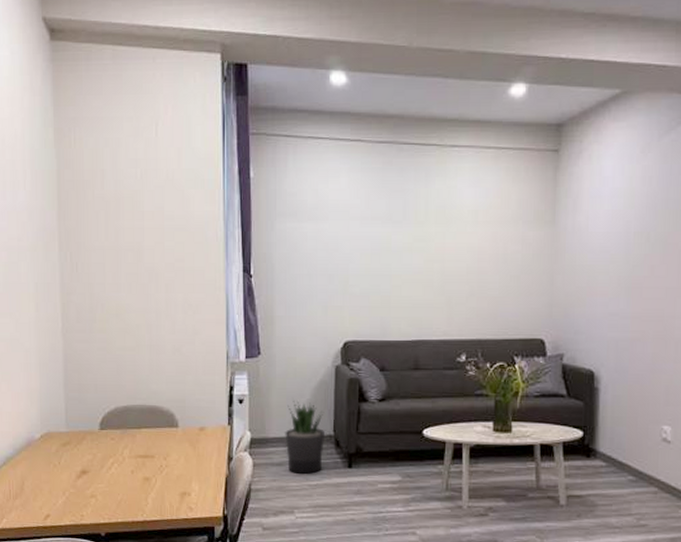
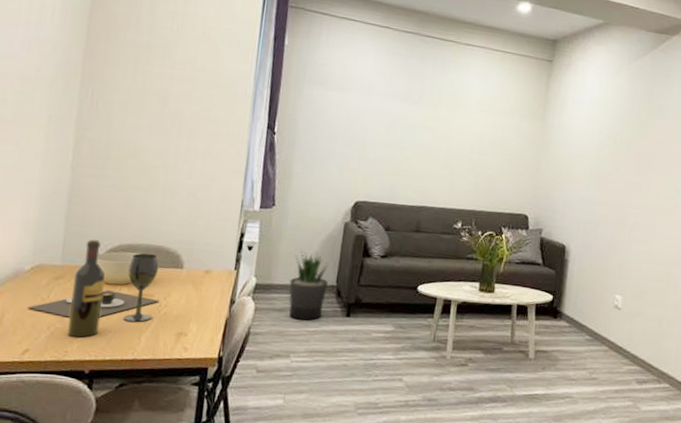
place setting: none [43,453,160,482] -> present [27,289,160,318]
wine bottle: none [79,404,109,501] -> present [66,239,106,338]
bowl: none [98,414,137,448] -> present [97,251,141,285]
wine glass: none [127,415,156,484] -> present [123,253,159,323]

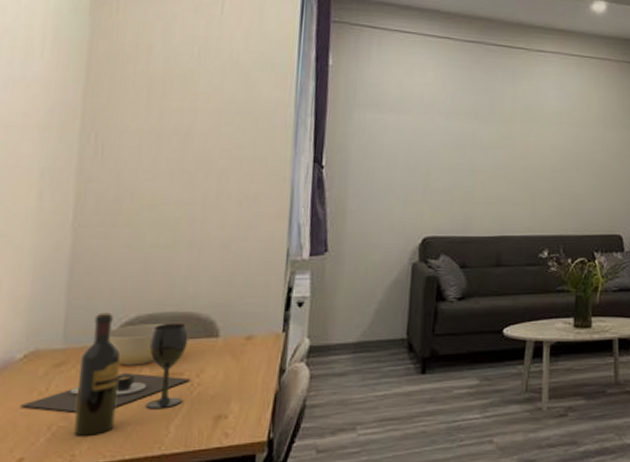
planter: present [288,251,330,322] -> none [350,302,398,385]

